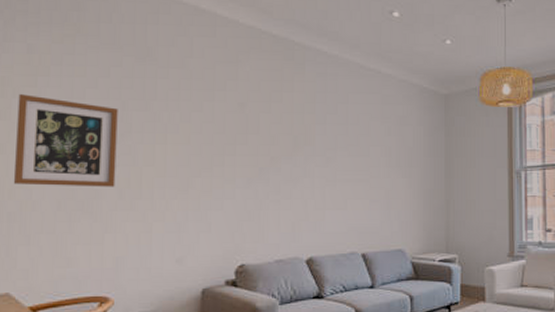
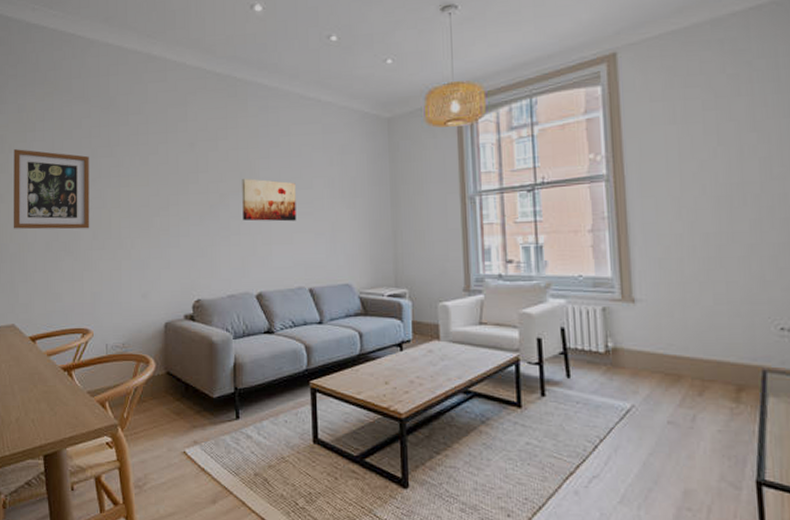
wall art: none [295,143,352,188] -> present [242,179,297,222]

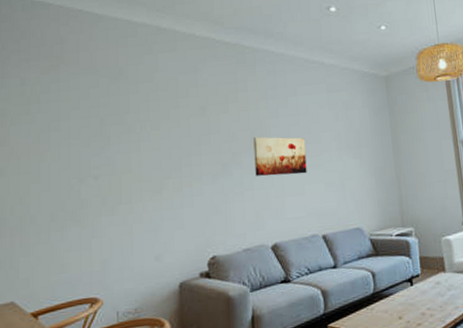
wall art: present [13,149,90,230] -> none [13,121,99,202]

